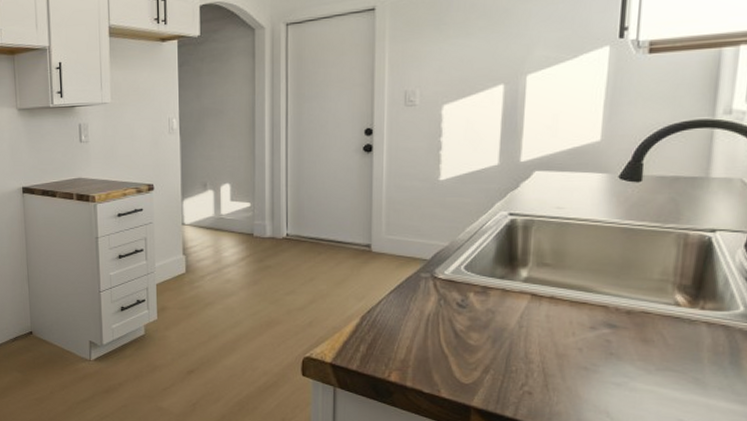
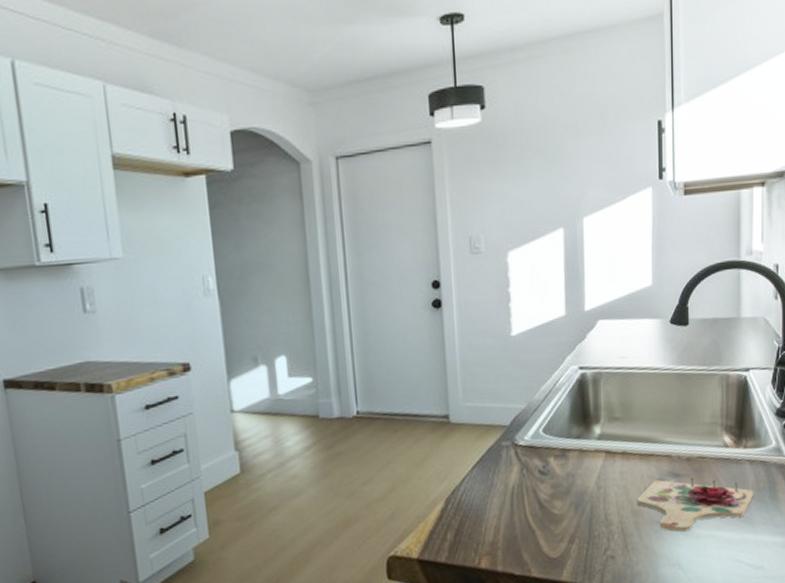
cutting board: none [563,328,710,383] -> present [637,475,754,532]

